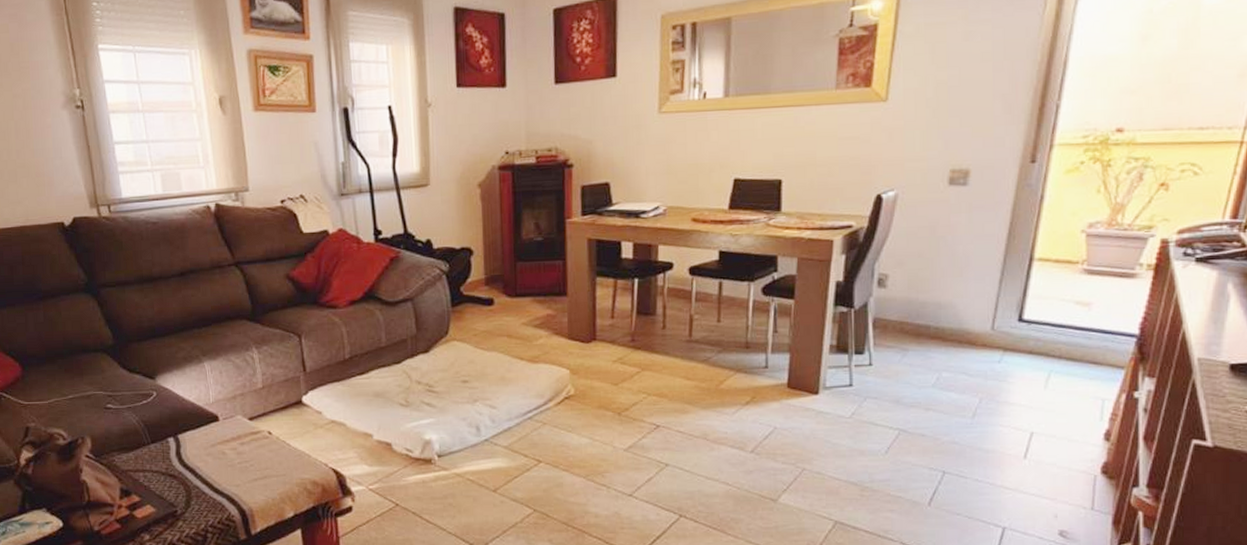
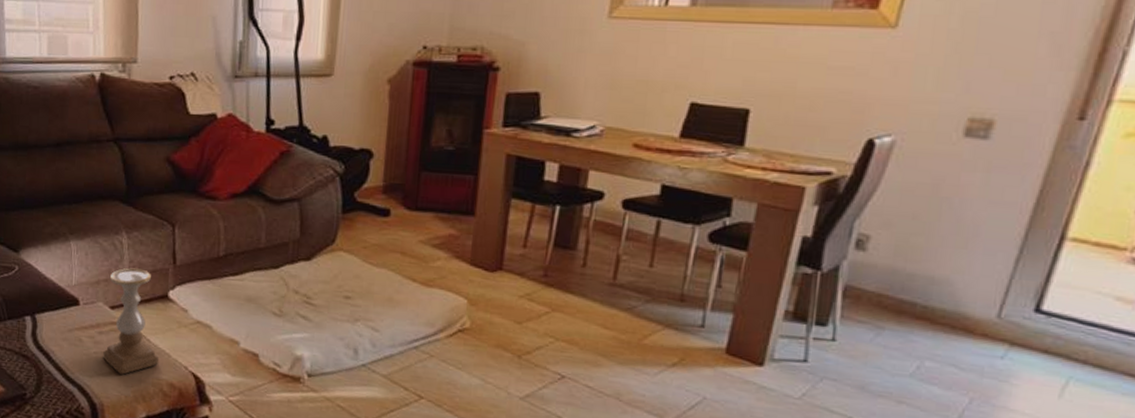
candle holder: none [245,379,301,480] -> present [103,268,160,375]

